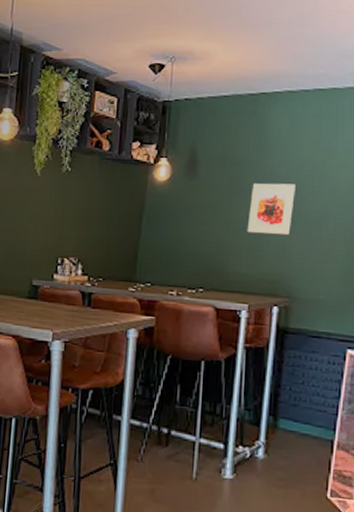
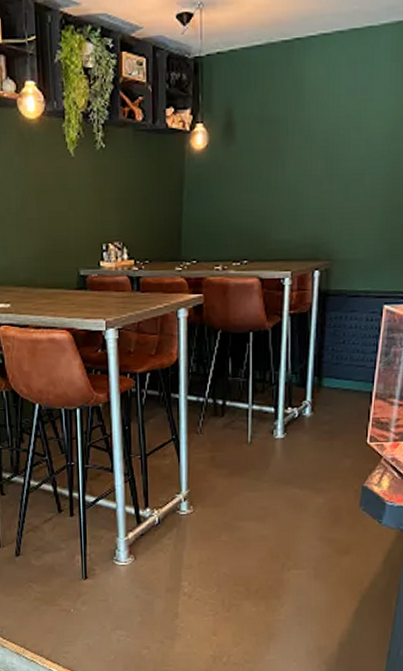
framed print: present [247,183,296,235] -> none [287,140,333,198]

